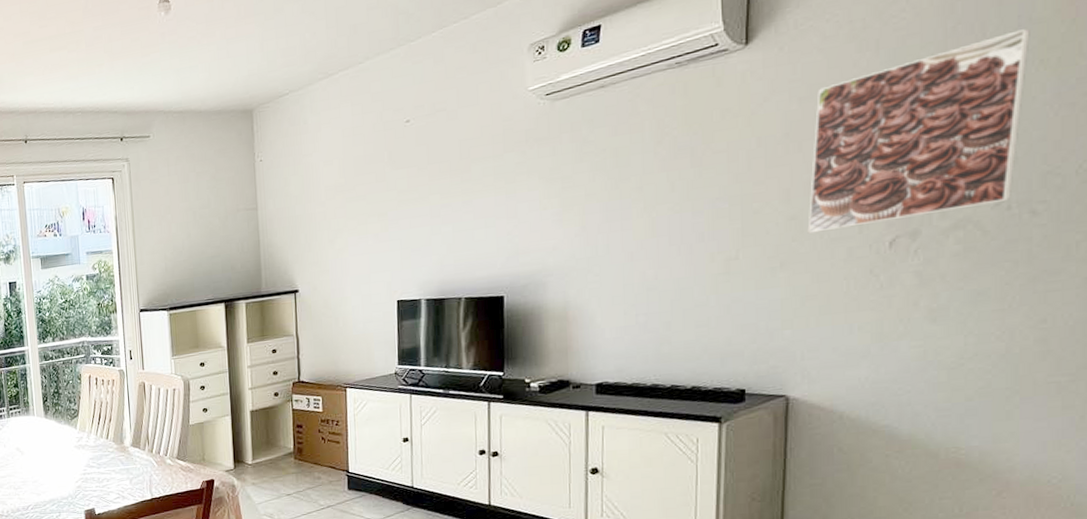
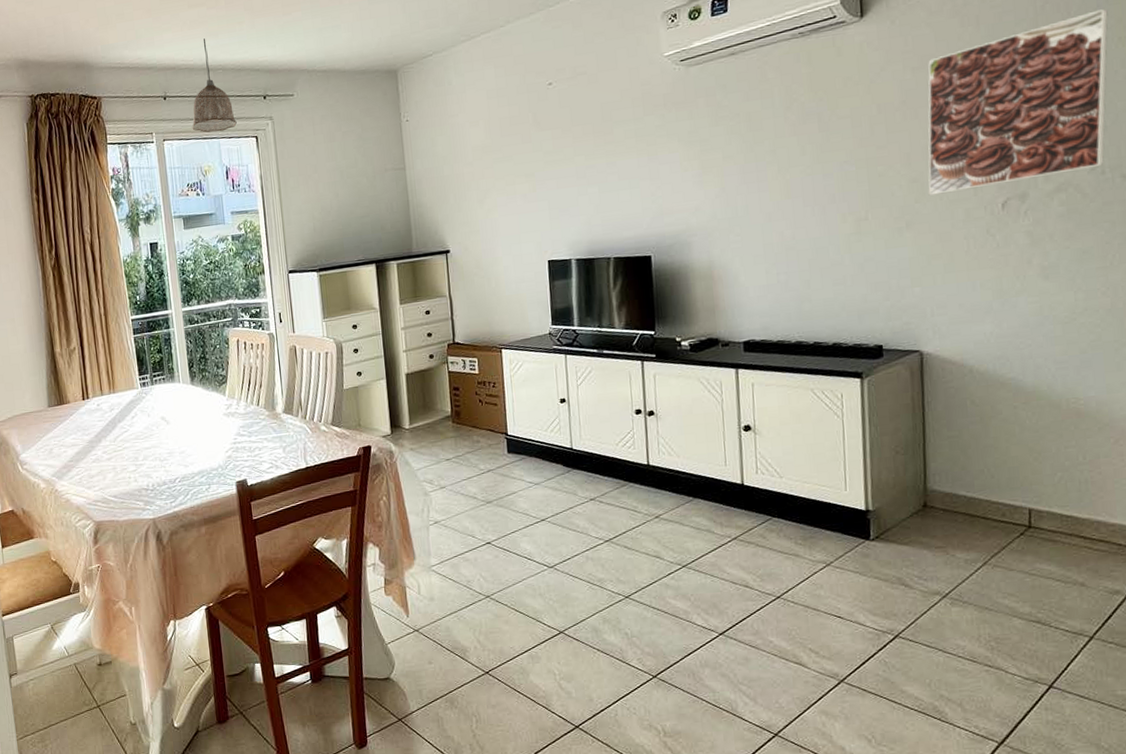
pendant lamp: none [51,82,94,175] -> present [192,38,237,133]

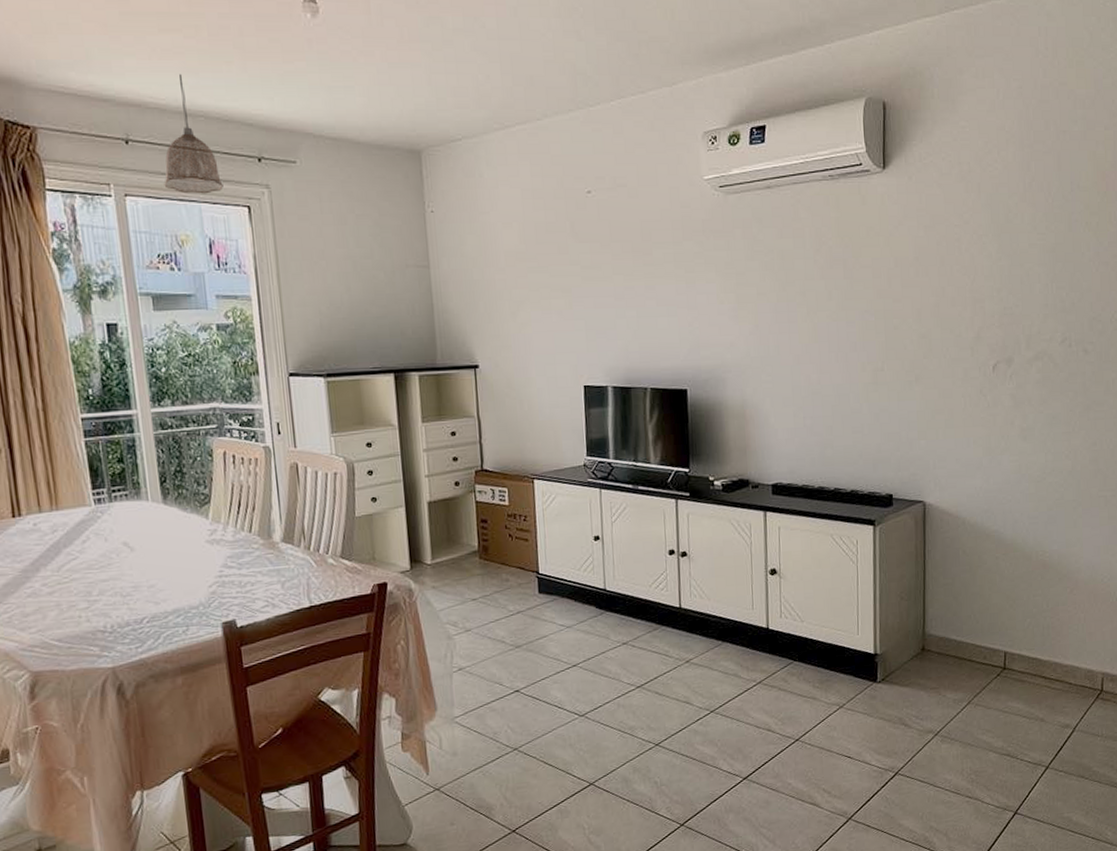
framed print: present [928,9,1108,196] -> none [934,194,1079,352]

